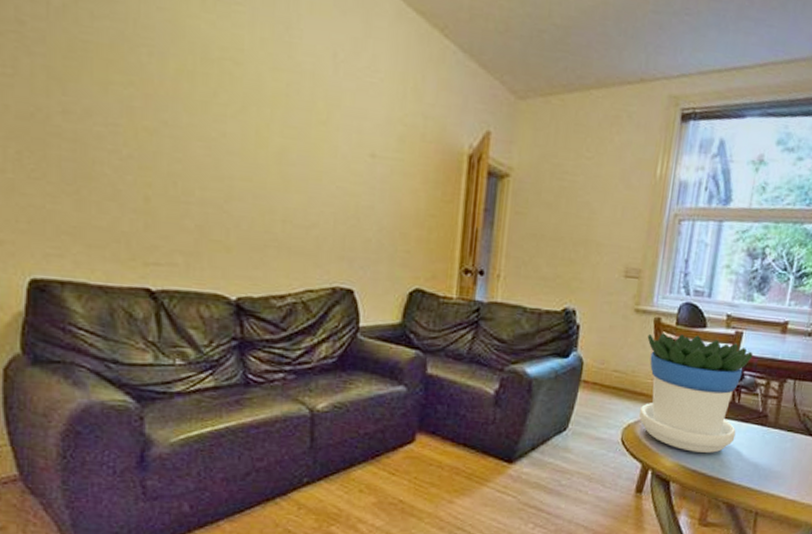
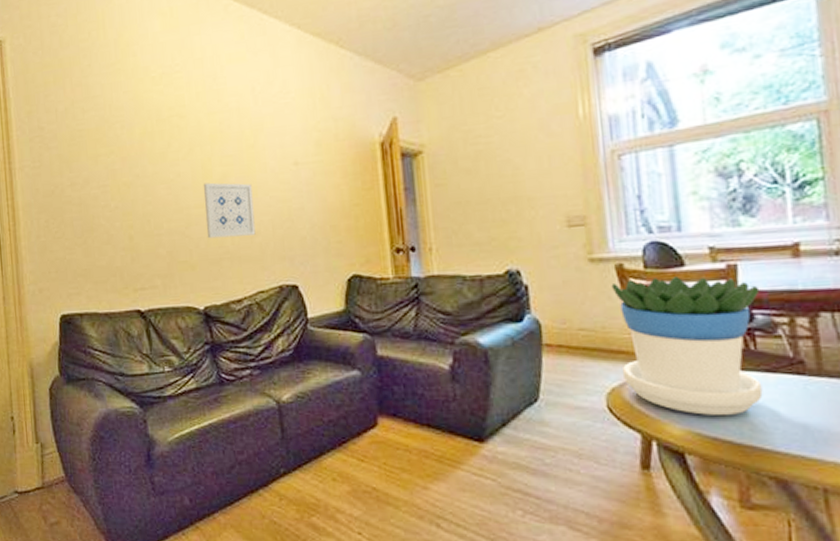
wall art: none [251,152,316,226] -> present [203,182,256,239]

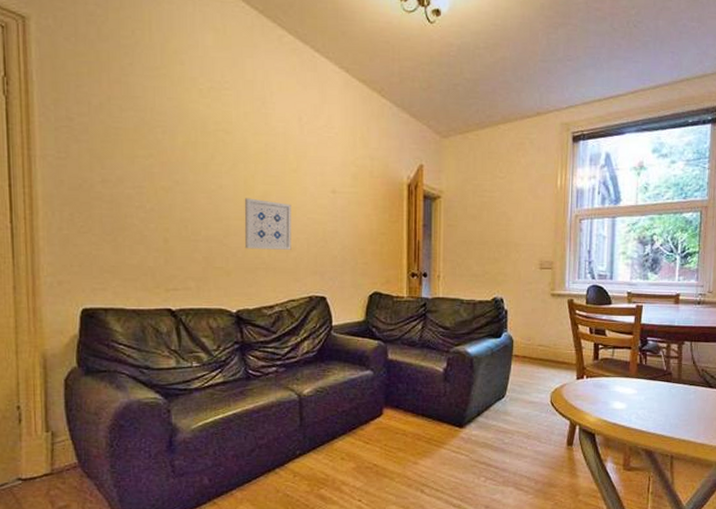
flowerpot: present [611,276,763,415] -> none [563,311,653,408]

